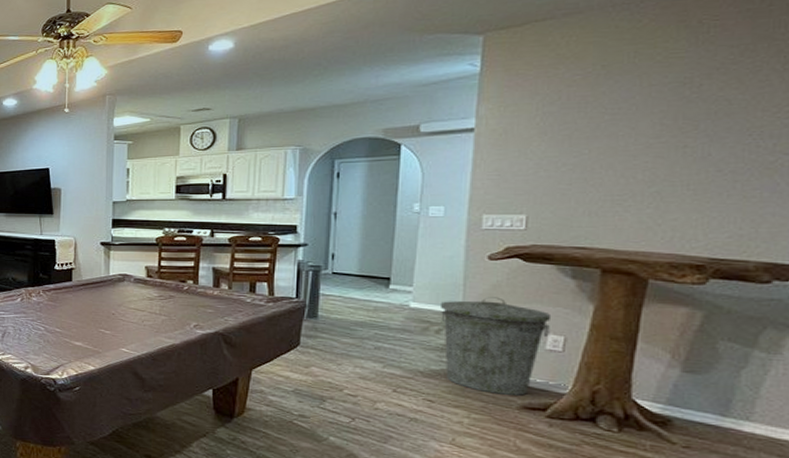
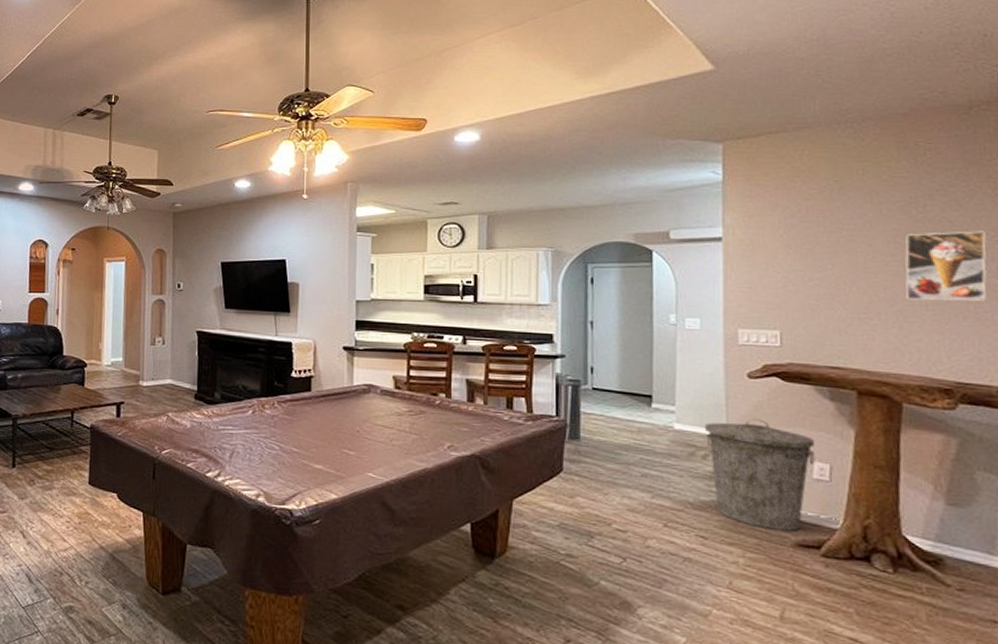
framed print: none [667,108,766,181] -> present [905,231,986,301]

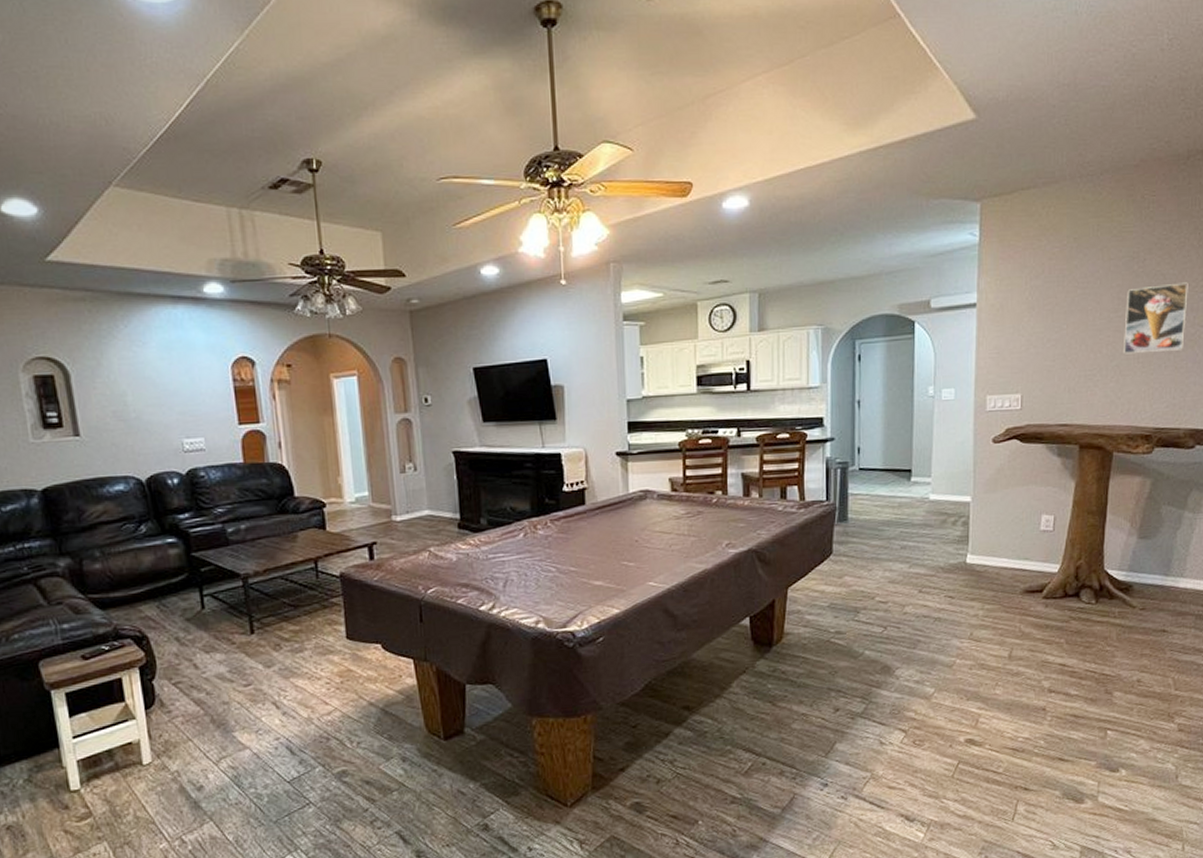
trash can: present [704,419,816,531] -> none [955,481,1044,581]

